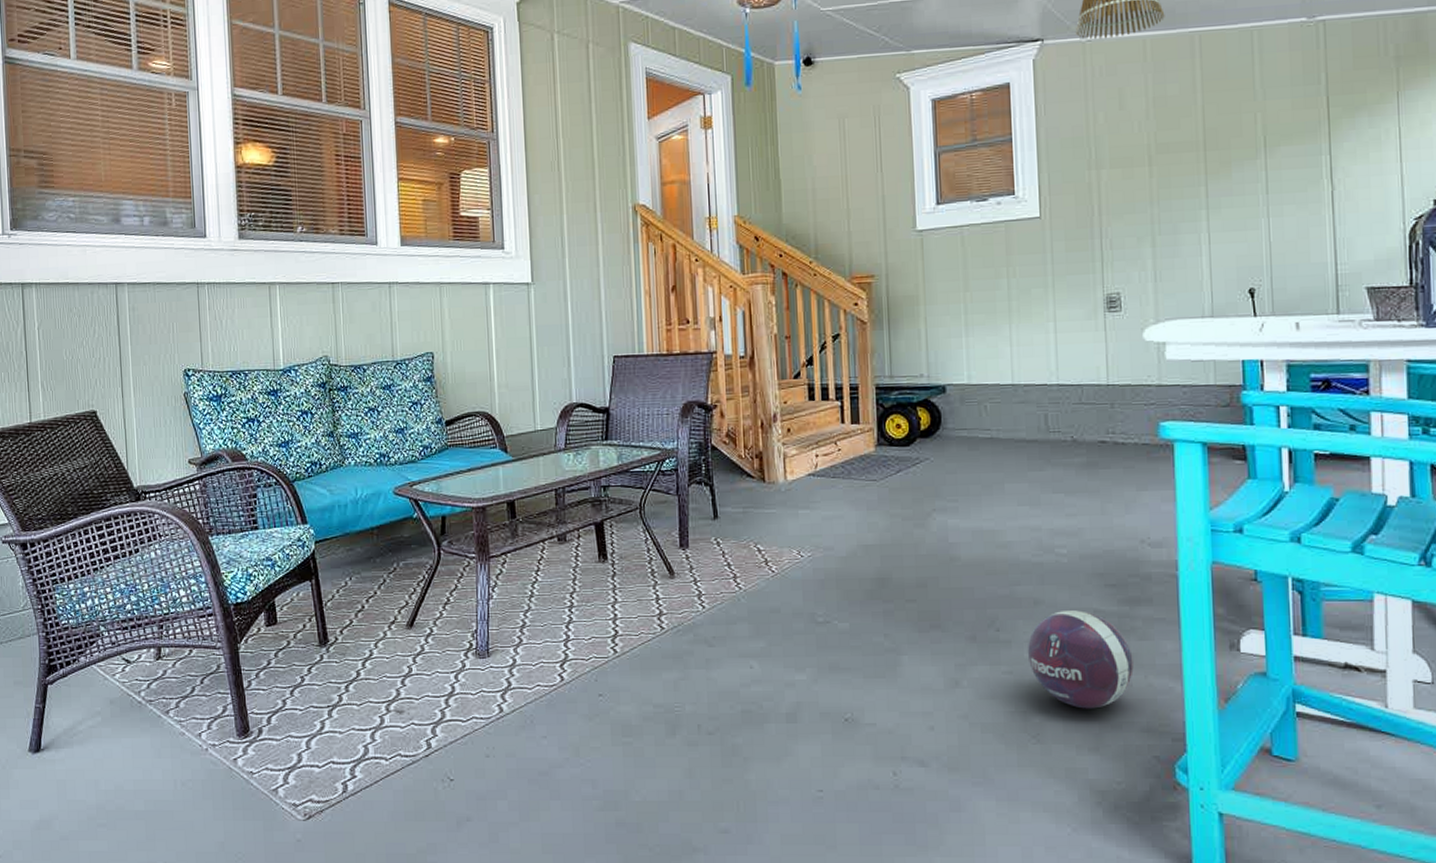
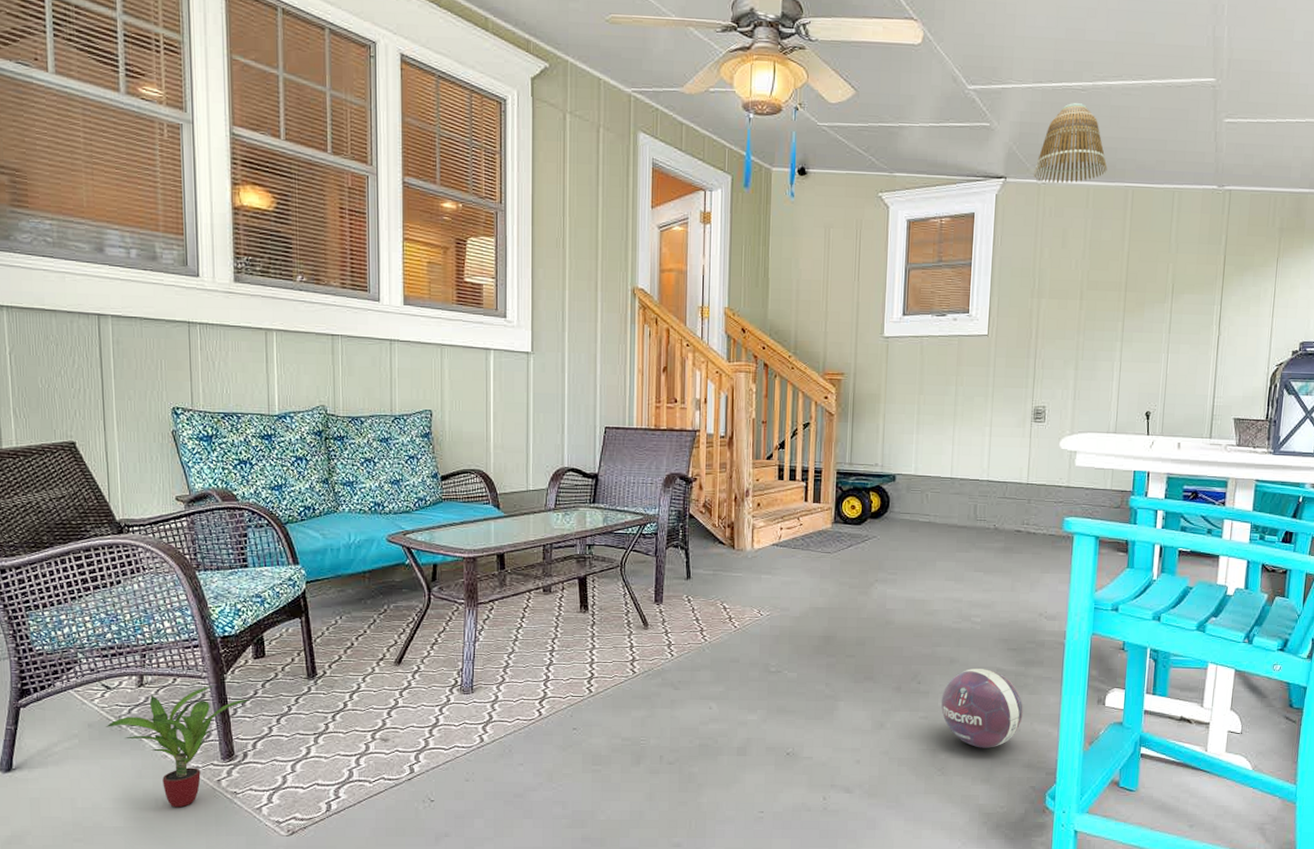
potted plant: none [127,656,264,790] -> present [106,685,251,808]

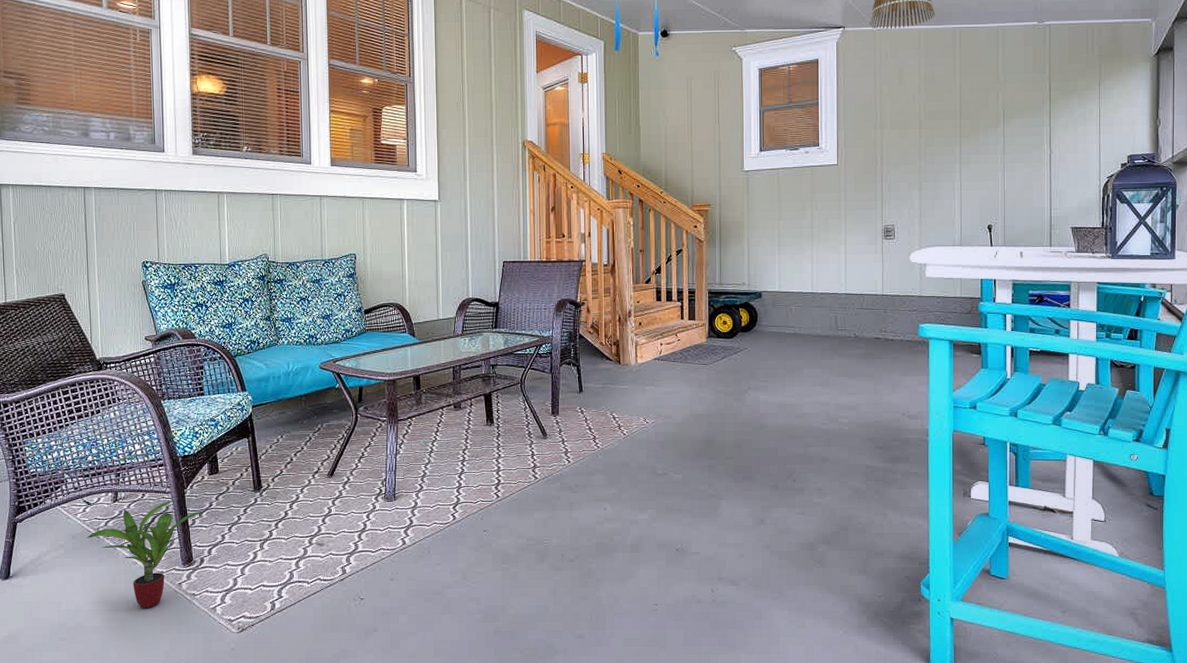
ball: present [941,669,1023,748] -> none [815,466,893,541]

